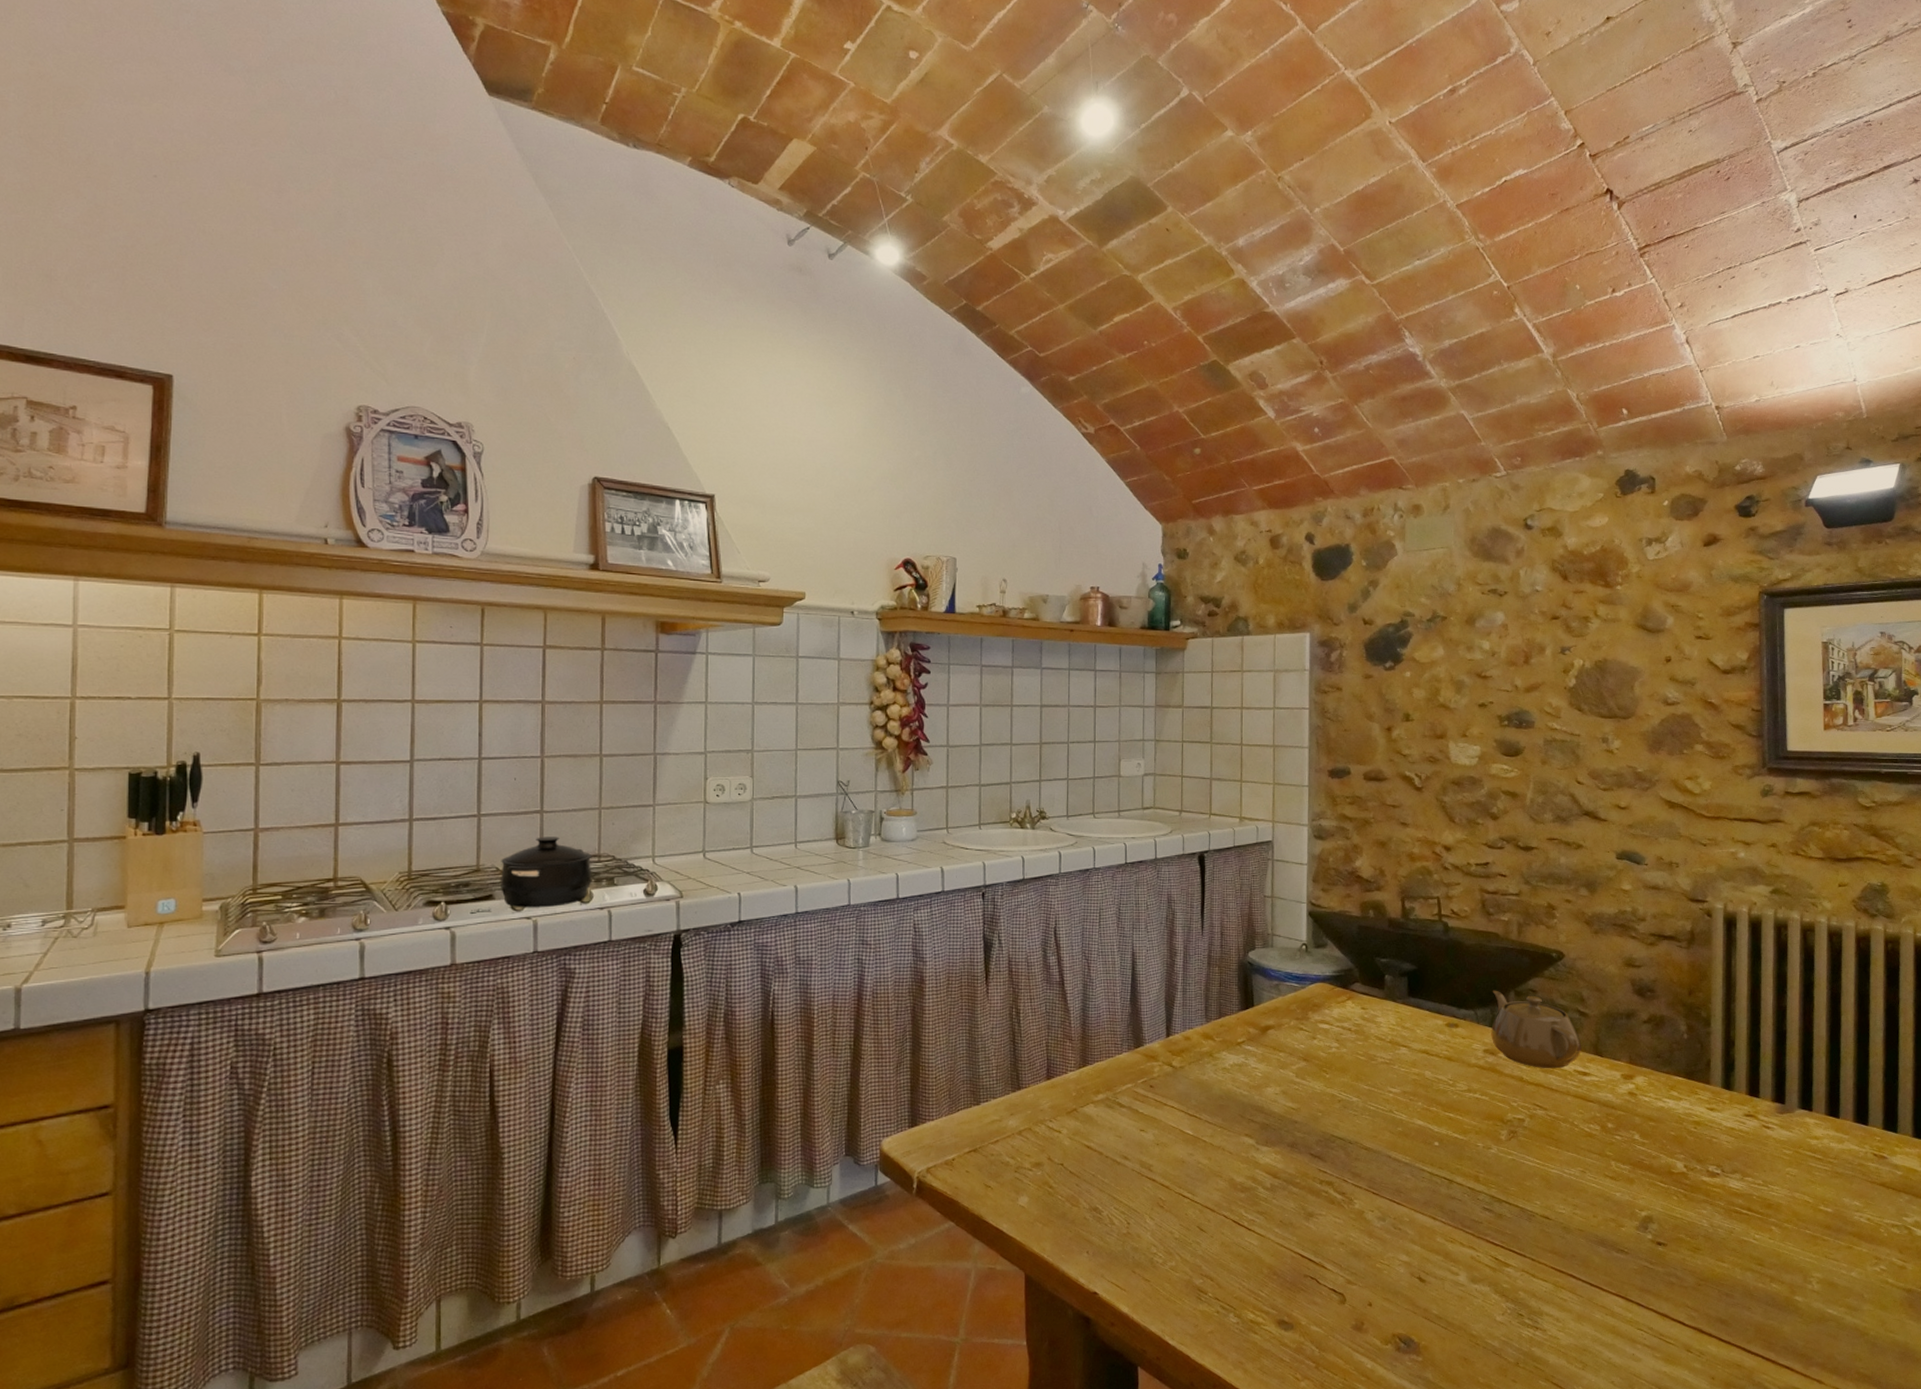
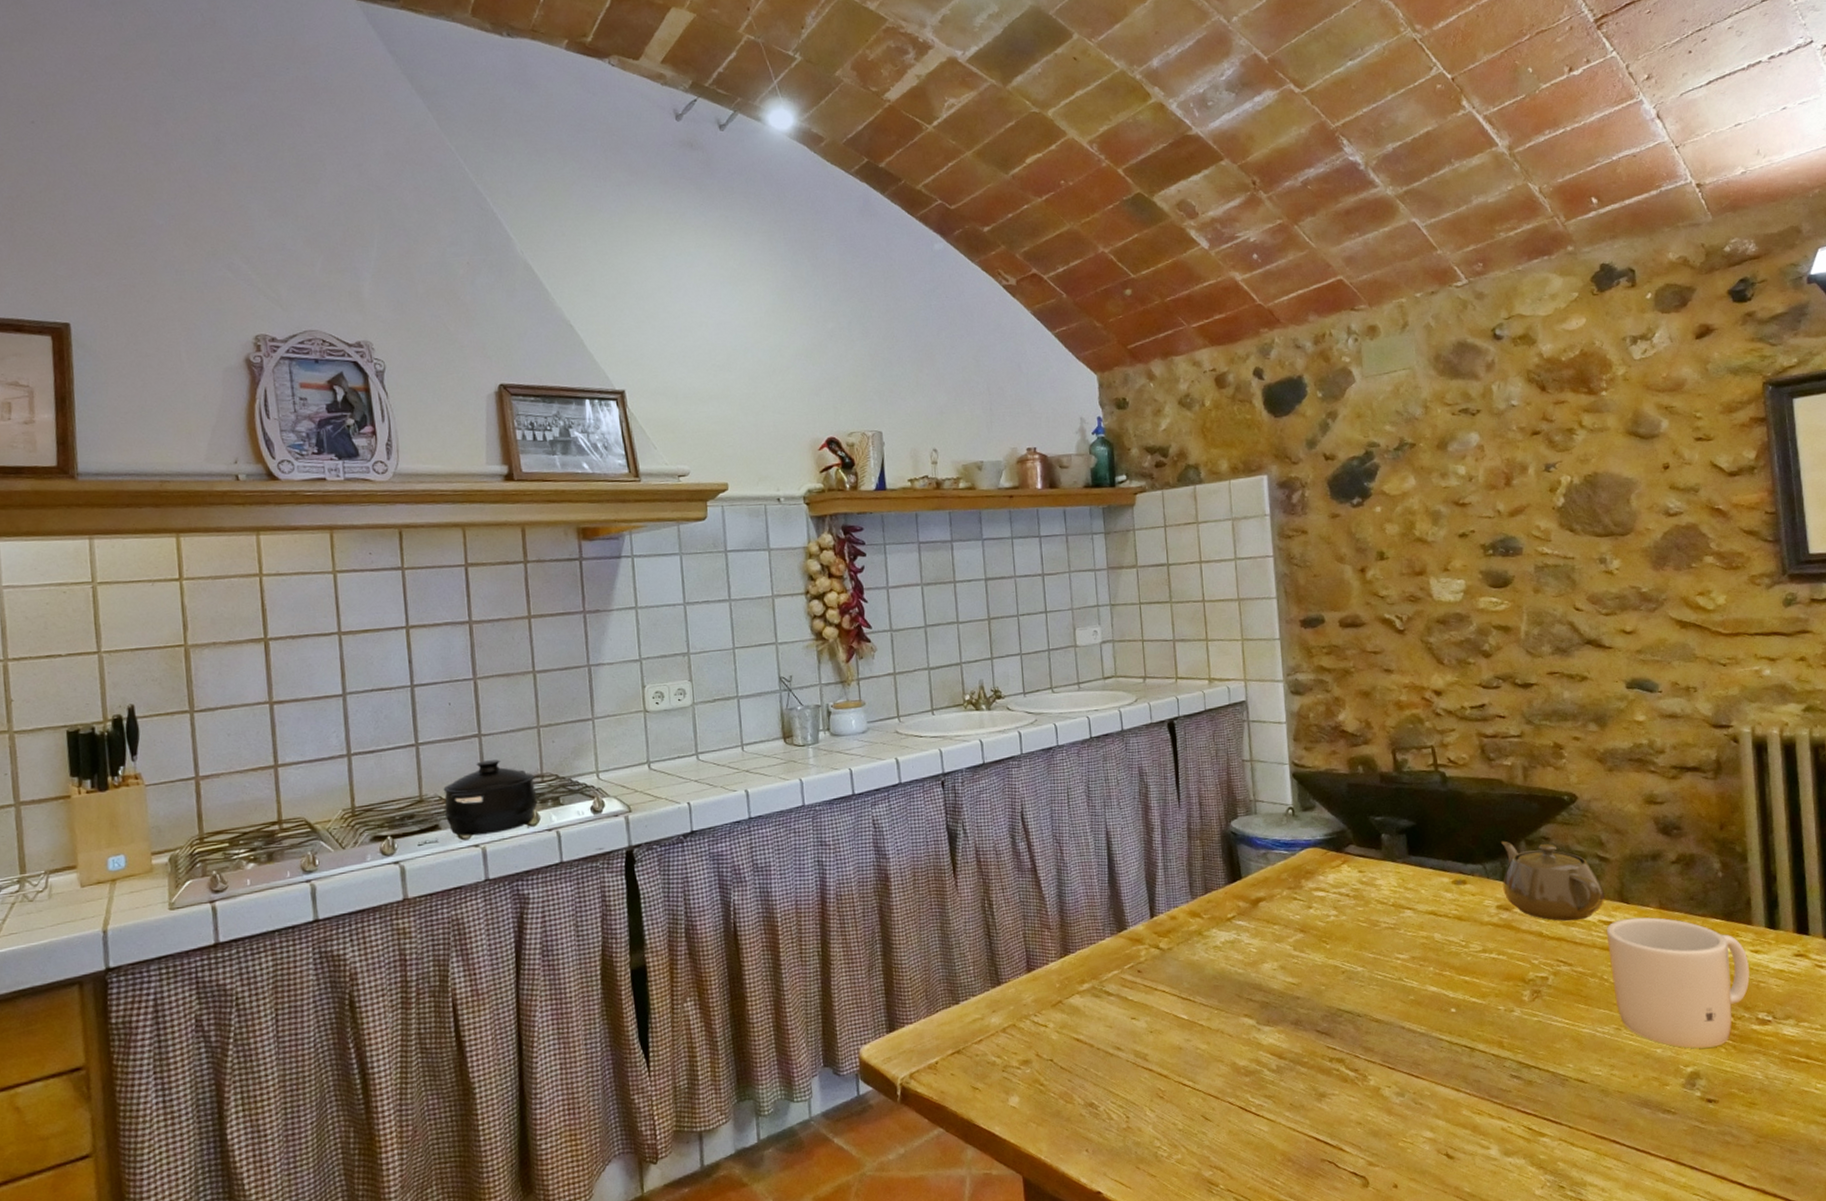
mug: none [1580,1070,1704,1195] -> present [1606,917,1750,1049]

